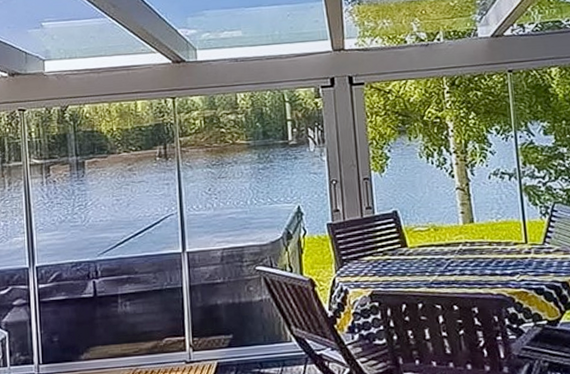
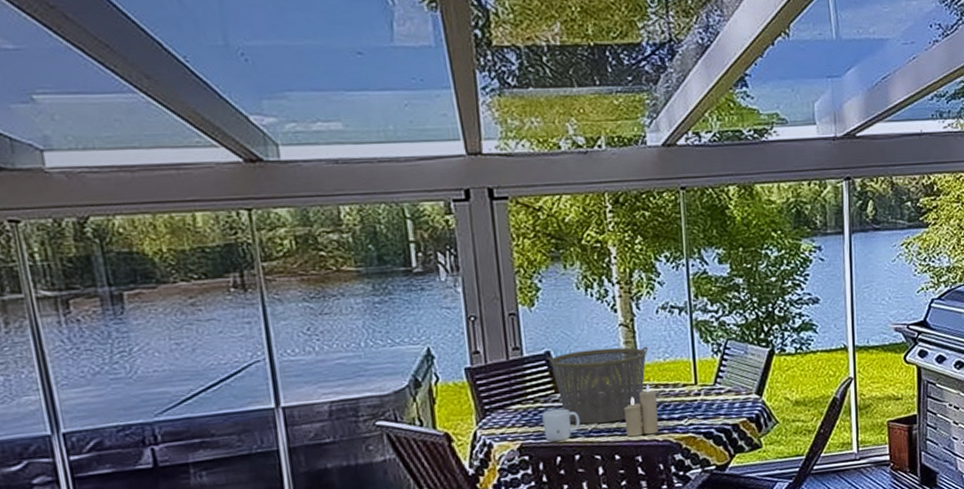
mug: none [390,261,423,291] -> present [542,408,580,442]
basket: none [395,207,482,277] -> present [548,346,648,424]
candle: none [461,242,493,290] -> present [624,384,659,437]

